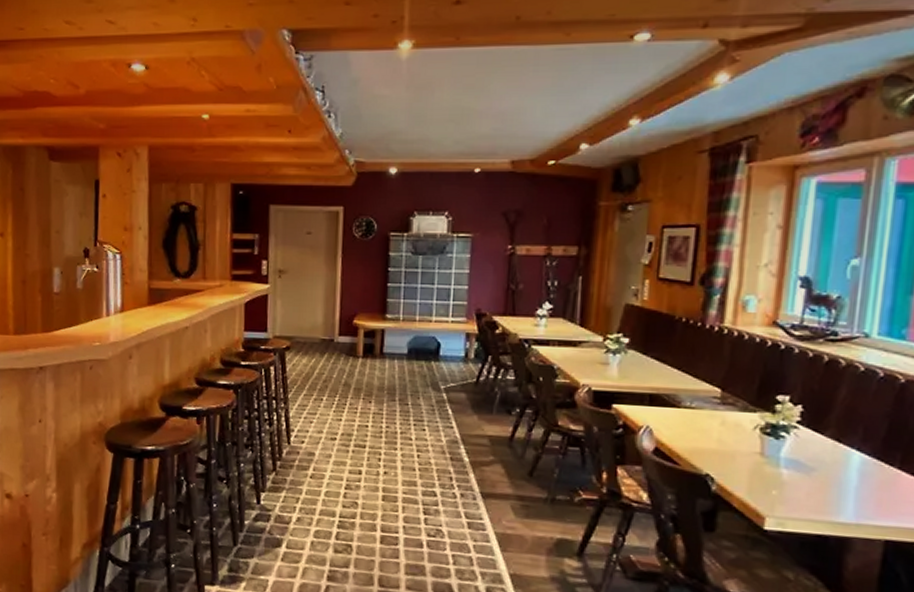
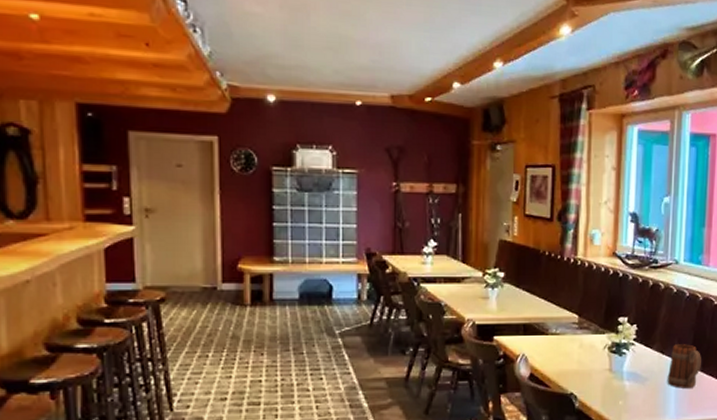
beer mug: none [844,432,899,487] -> present [667,344,701,388]

